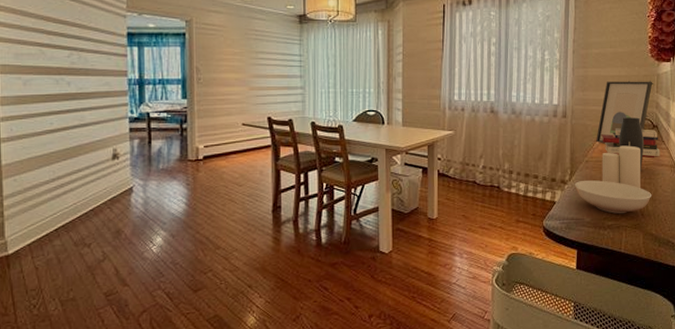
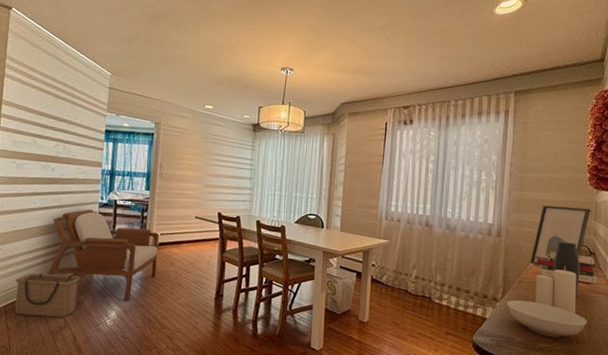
basket: none [37,202,116,252] -> present [14,273,81,317]
armchair: none [76,125,204,225] -> present [47,209,160,302]

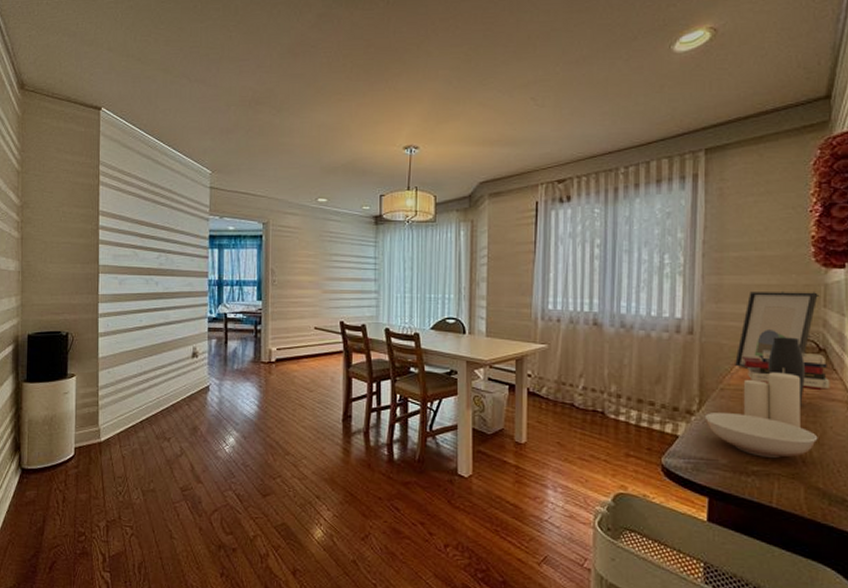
basket: present [14,273,81,317] -> none [126,397,194,444]
armchair: present [47,209,160,302] -> none [159,325,276,426]

